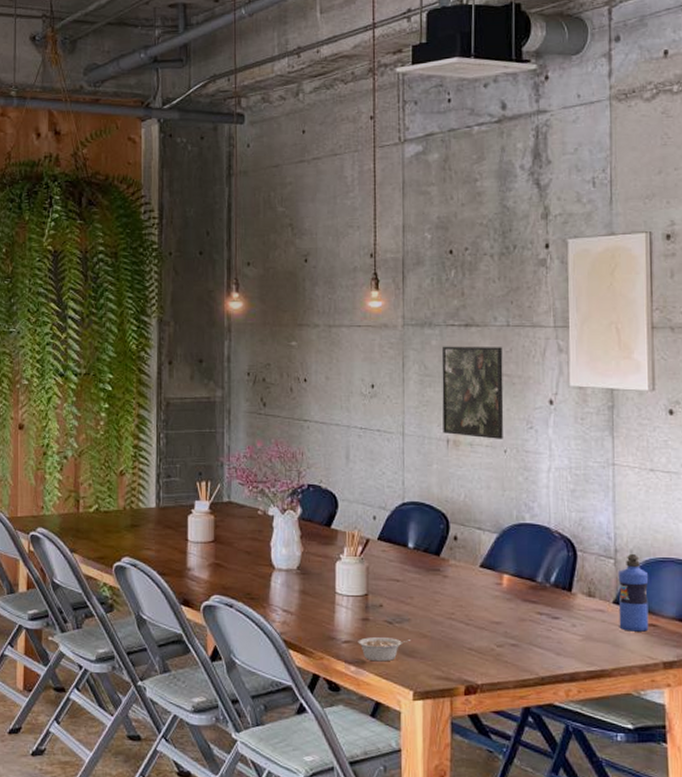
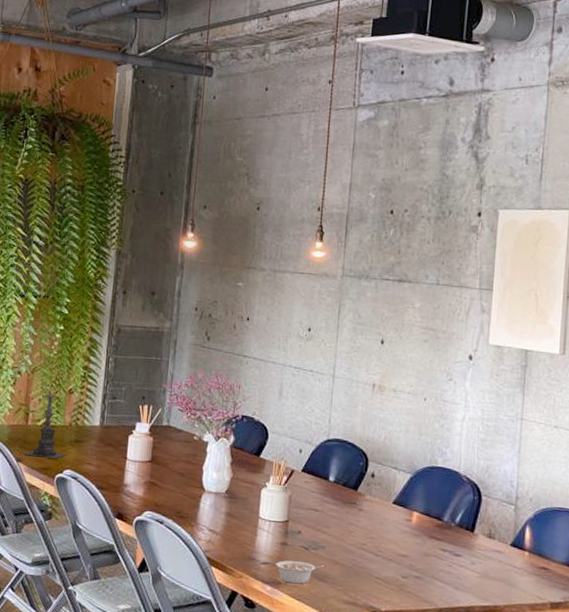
candle holder: none [77,470,124,546] -> present [23,387,67,459]
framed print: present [441,346,504,439] -> none [370,298,431,388]
water bottle: present [617,553,649,632] -> none [514,501,545,574]

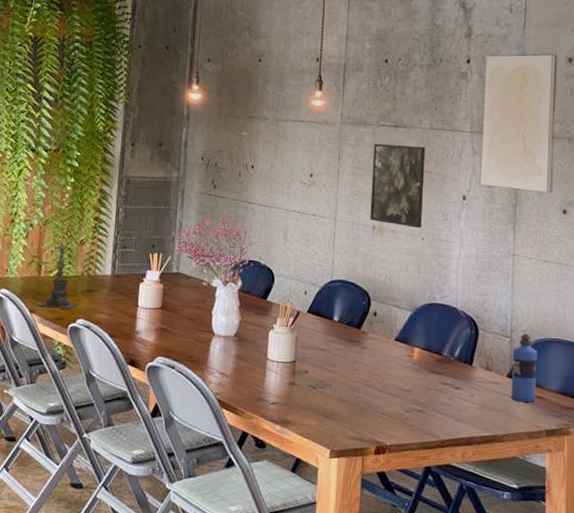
legume: present [275,560,323,584] -> none [284,400,330,423]
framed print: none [370,298,431,388] -> present [370,143,426,228]
water bottle: none [514,501,545,574] -> present [511,333,538,403]

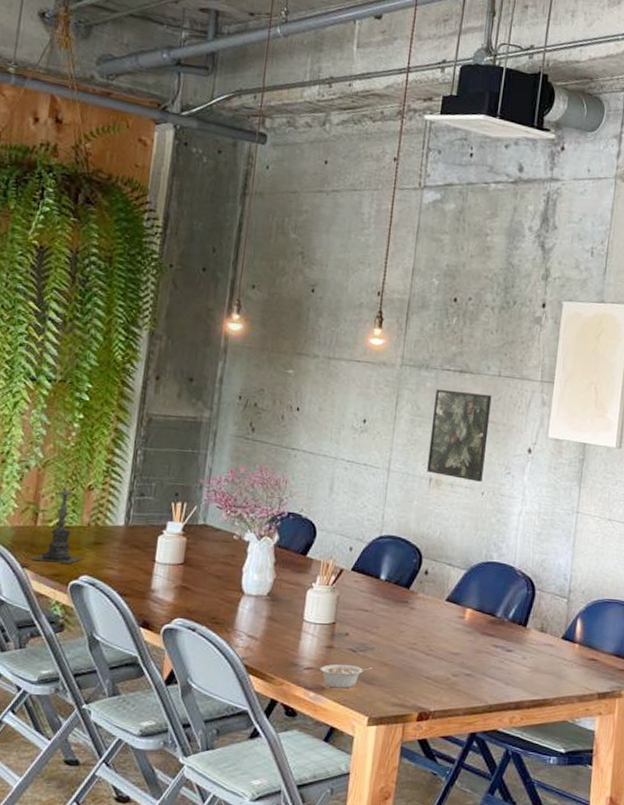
legume: none [284,400,330,423] -> present [319,664,371,689]
water bottle: present [511,333,538,403] -> none [564,594,596,665]

